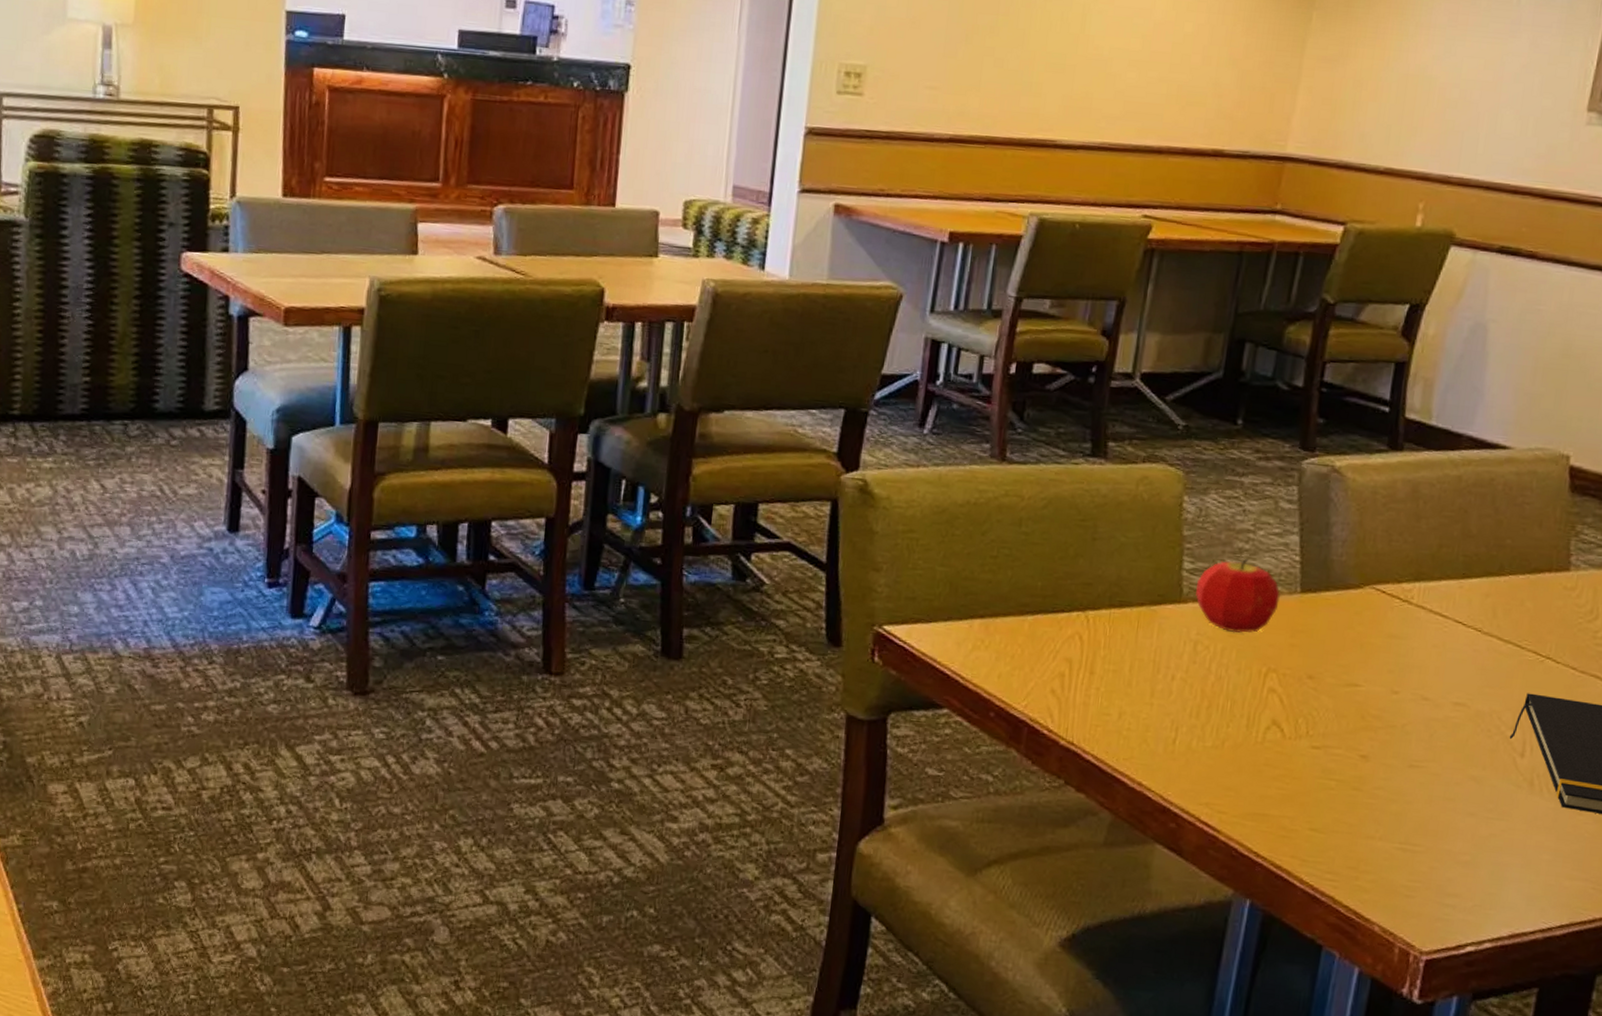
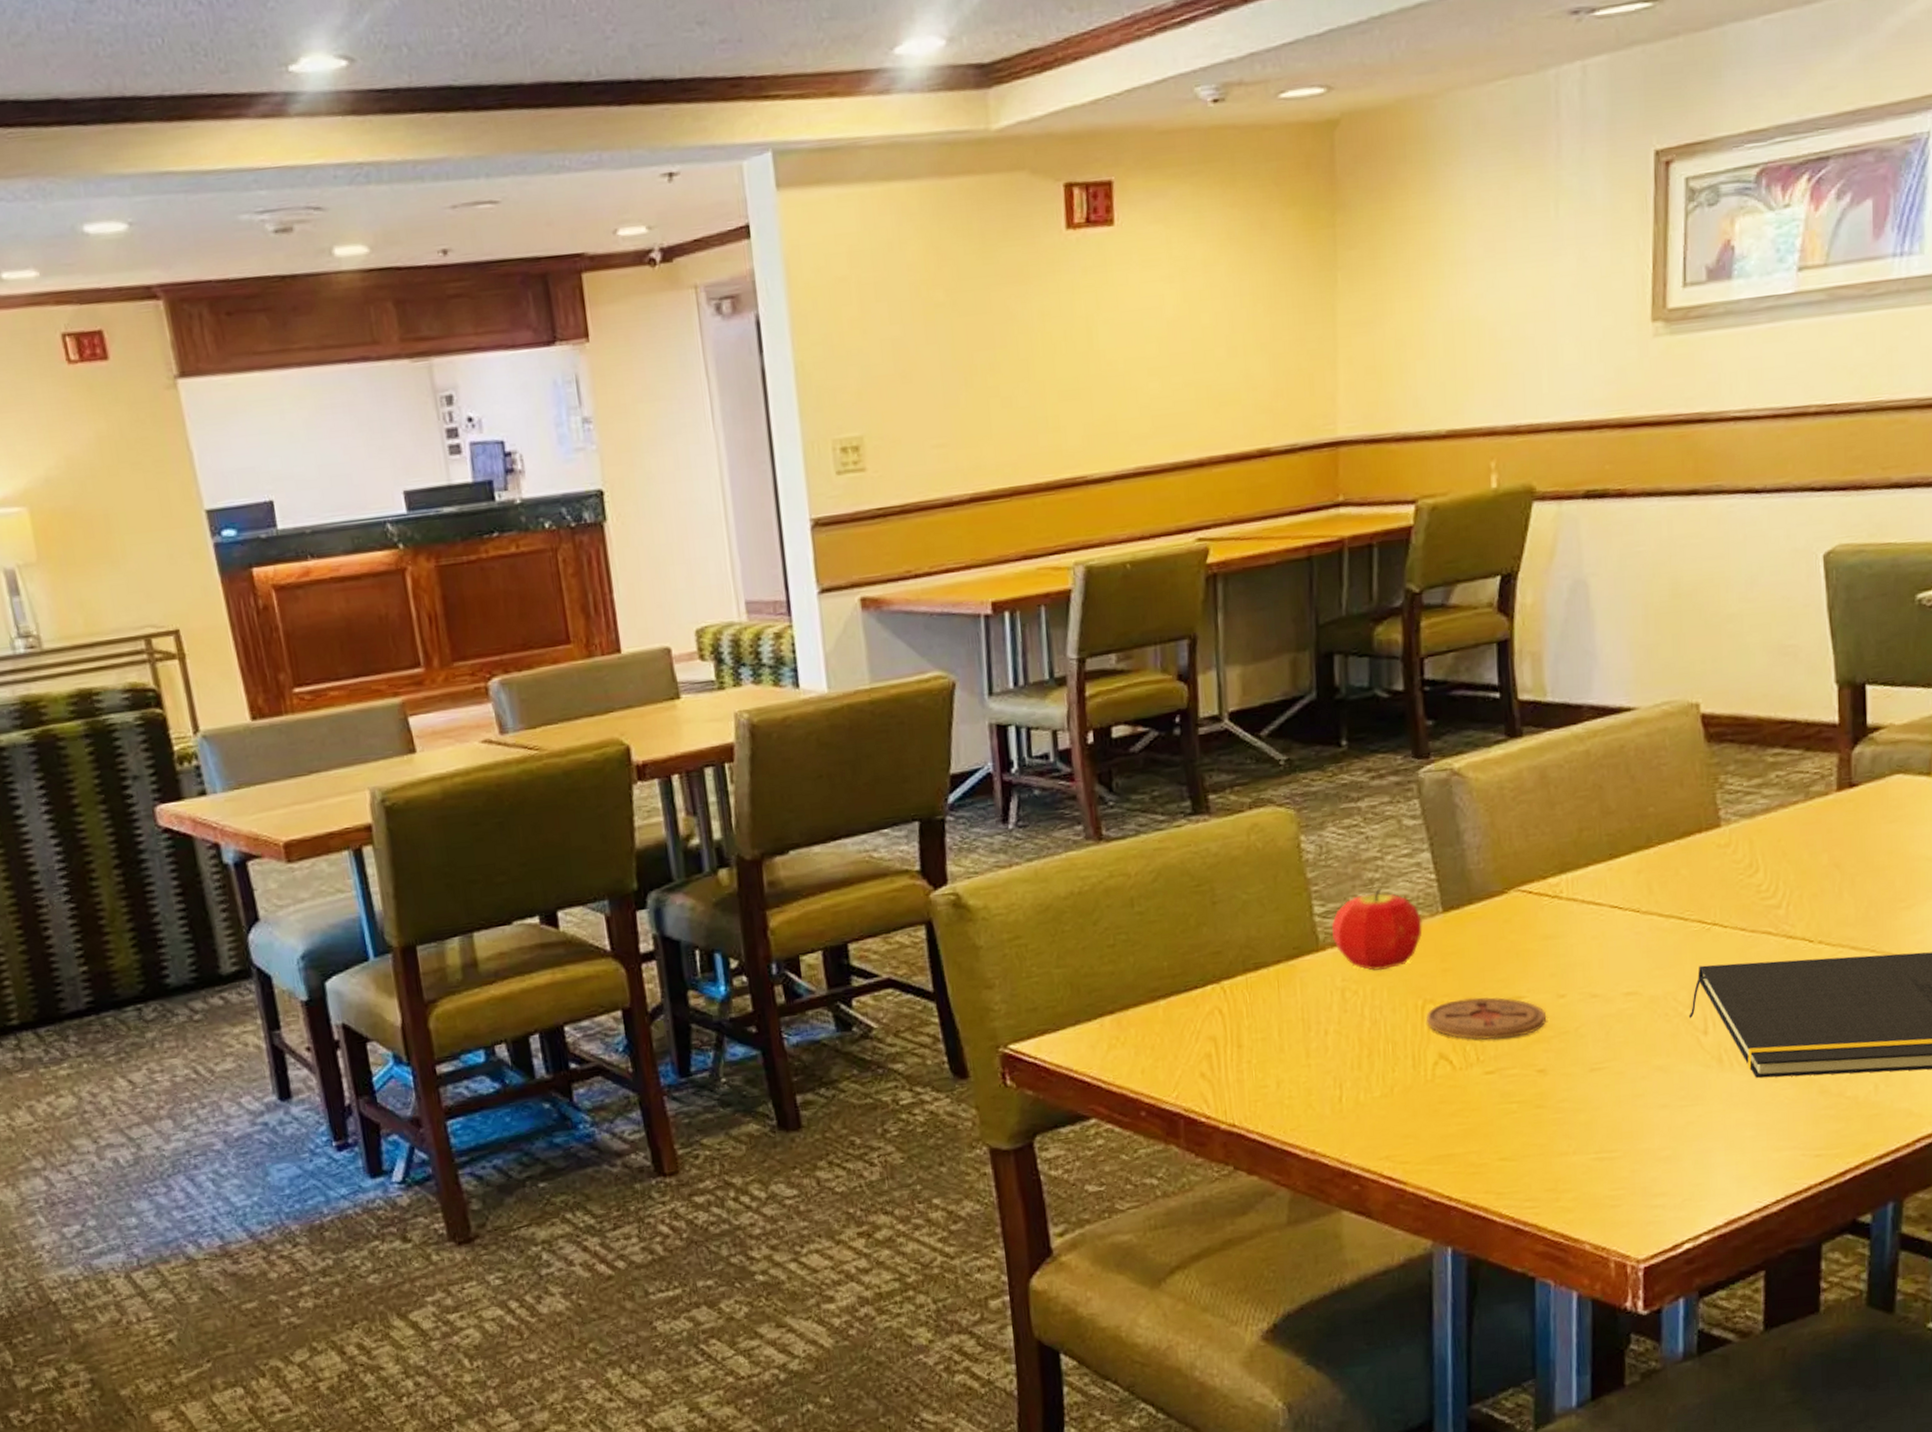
coaster: none [1265,674,1378,721] -> present [1425,997,1547,1040]

